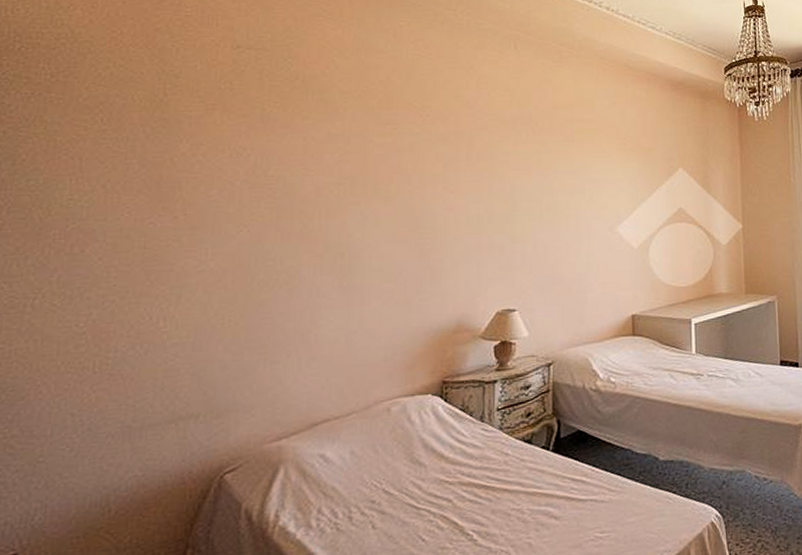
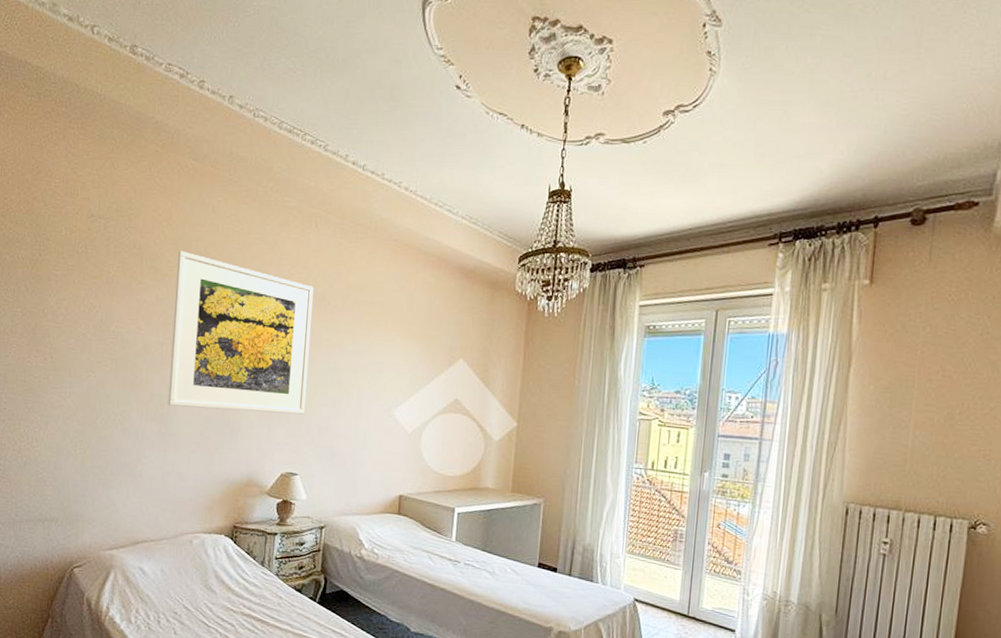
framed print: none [349,80,518,253] -> present [168,250,314,415]

